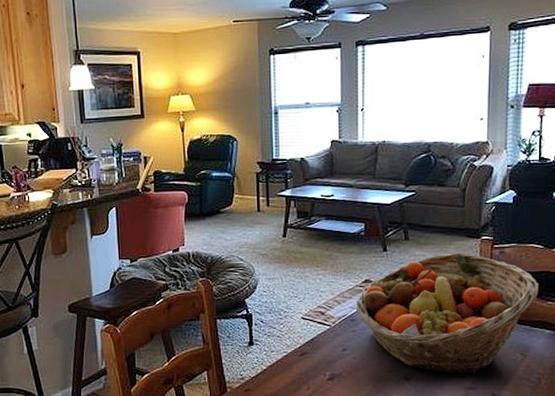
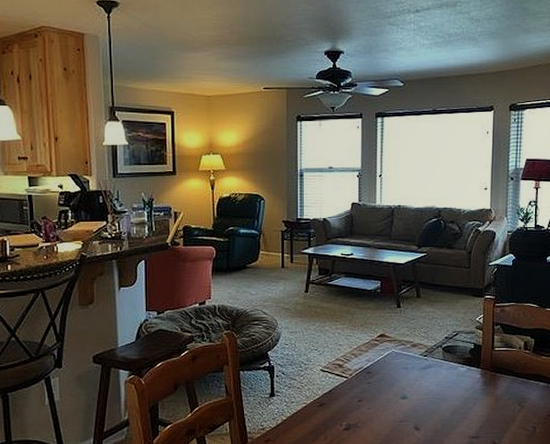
fruit basket: present [355,253,539,374] -> none [371,310,534,423]

